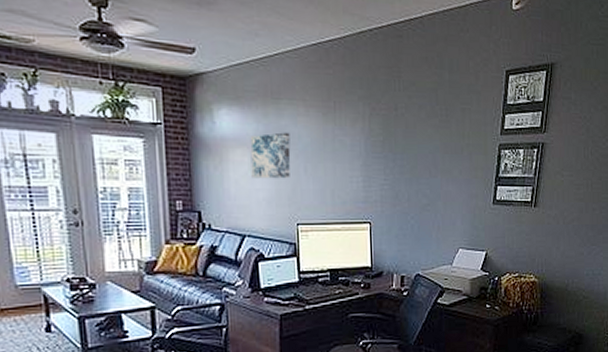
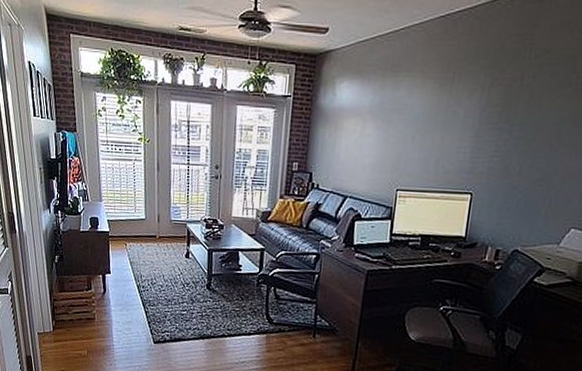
wall art: present [250,132,291,179] -> none [361,103,404,147]

